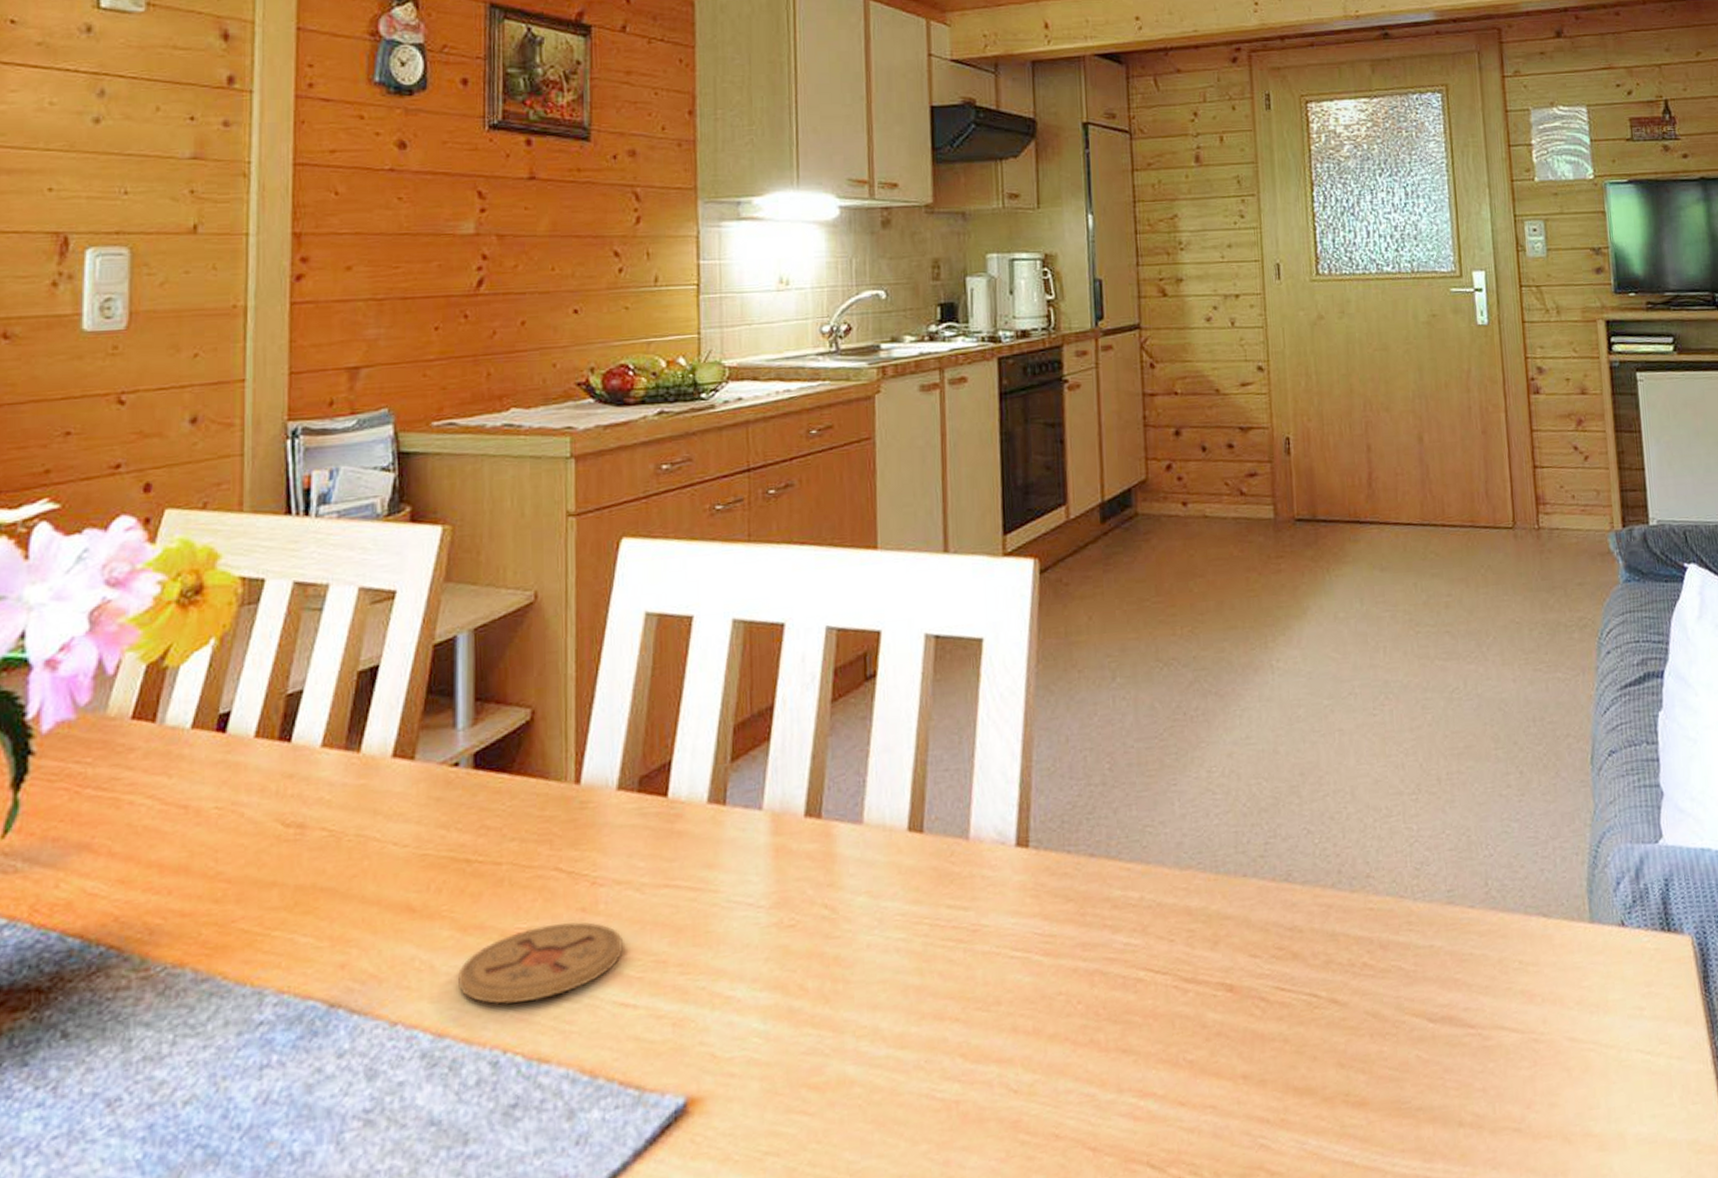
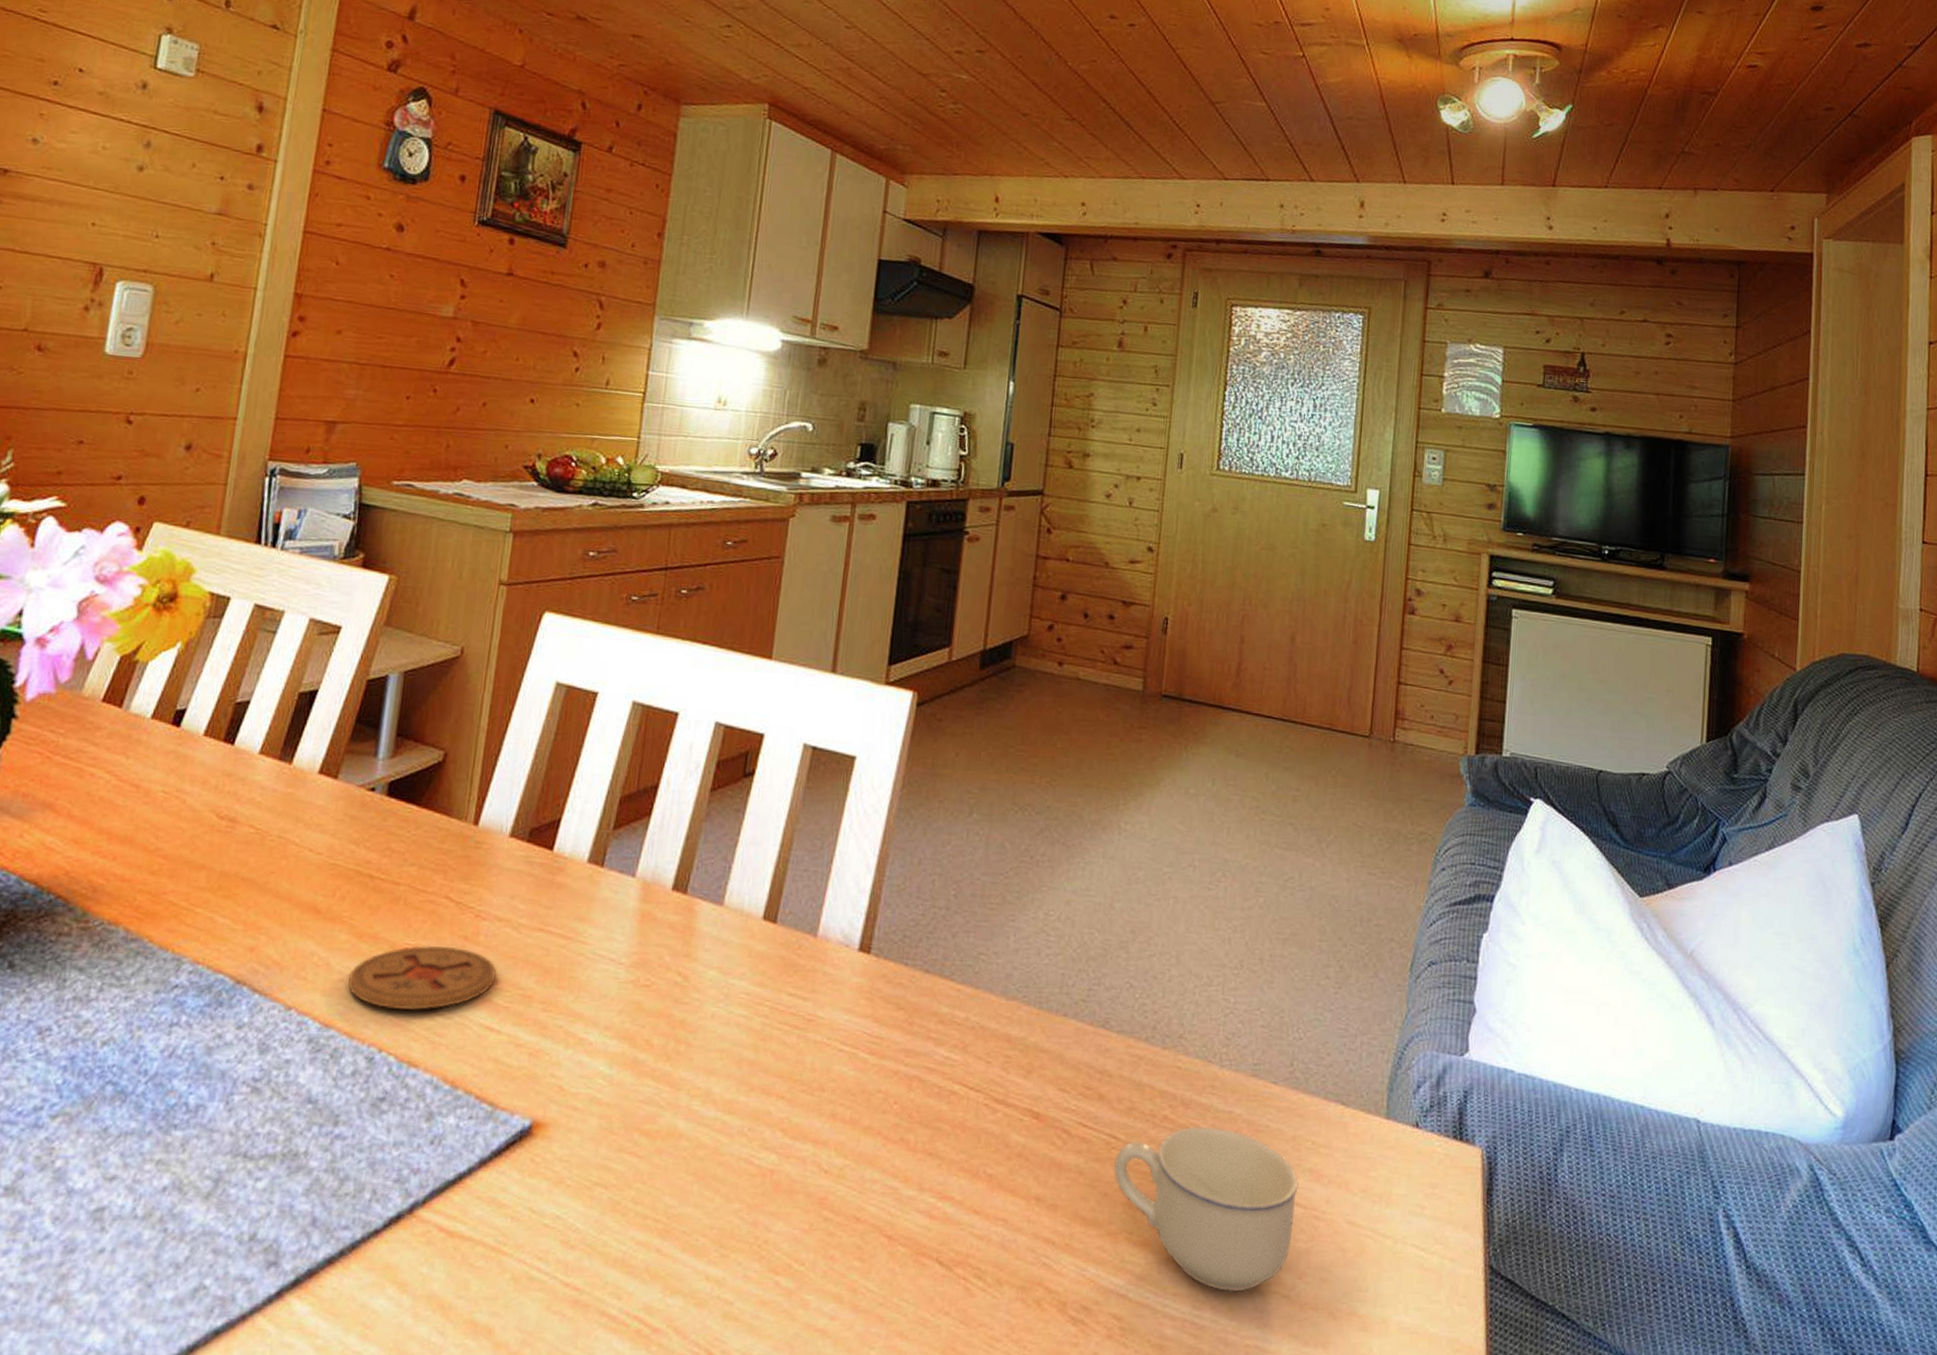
cup: none [1318,964,1514,1138] -> present [1113,1127,1299,1292]

